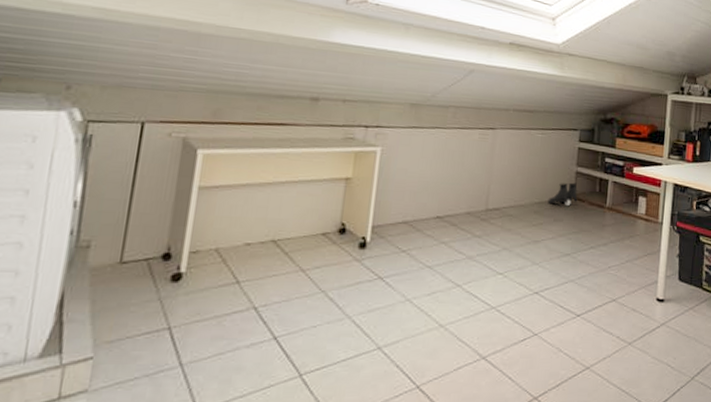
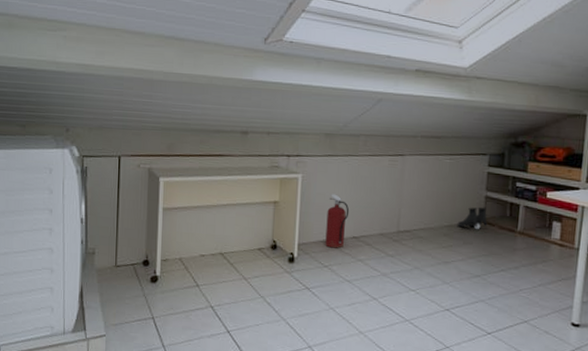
fire extinguisher: none [404,169,434,230] -> present [325,194,350,248]

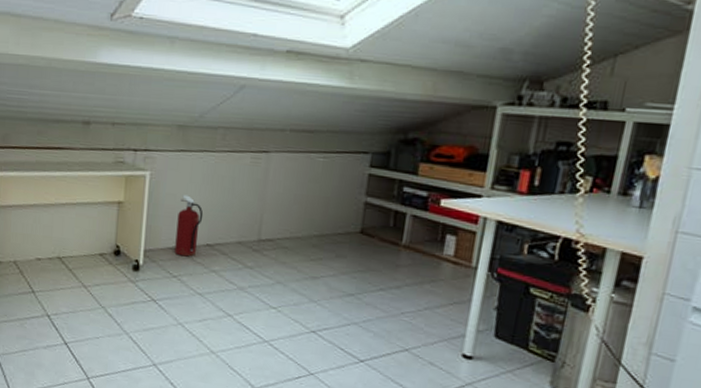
boots: present [457,207,488,230] -> none [329,214,366,242]

